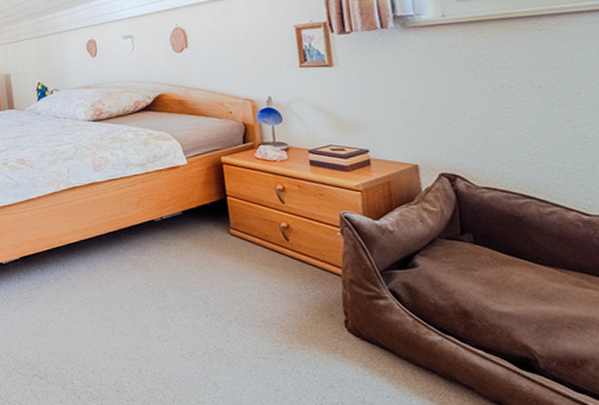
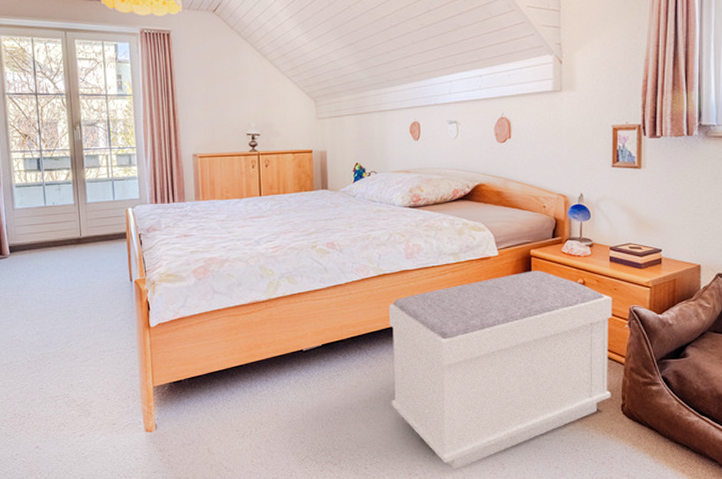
bench: none [81,178,332,388] -> present [388,270,612,470]

